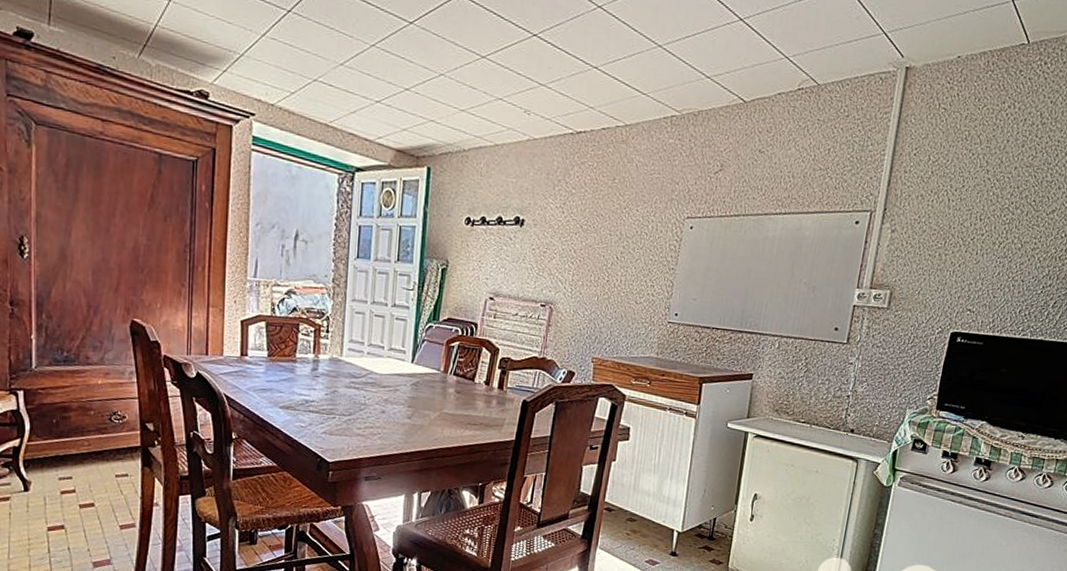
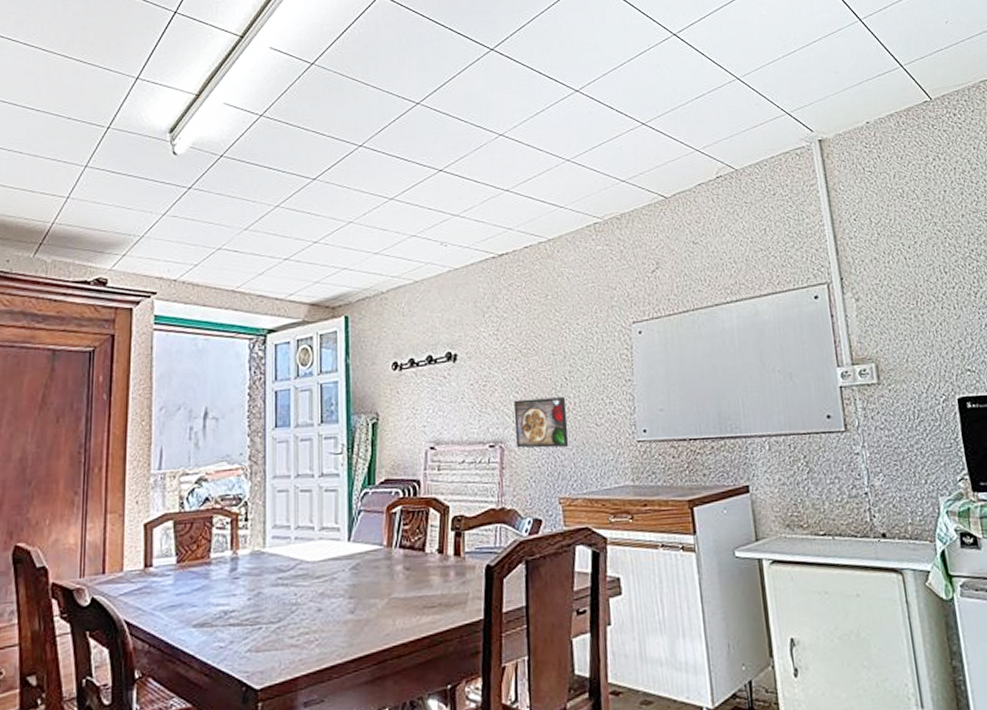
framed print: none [563,269,614,318] -> present [513,397,569,449]

